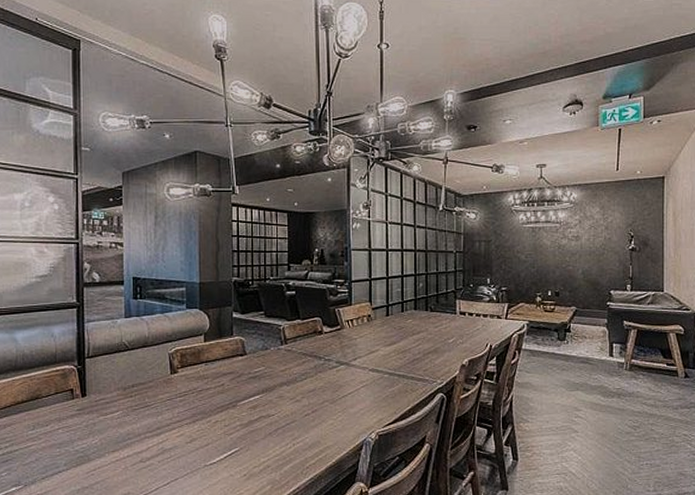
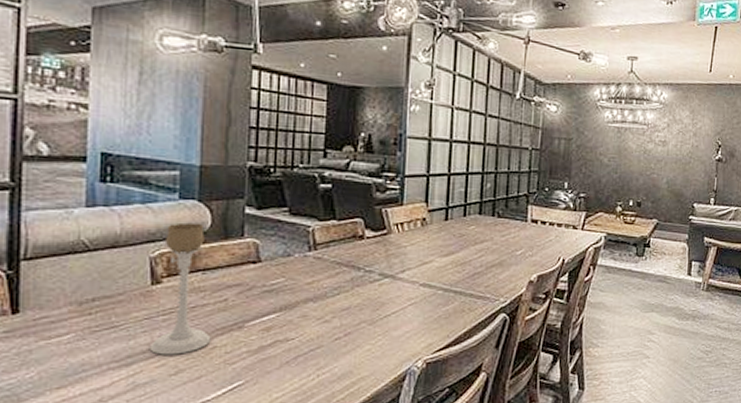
candle holder: none [171,326,214,427] -> present [149,222,211,355]

